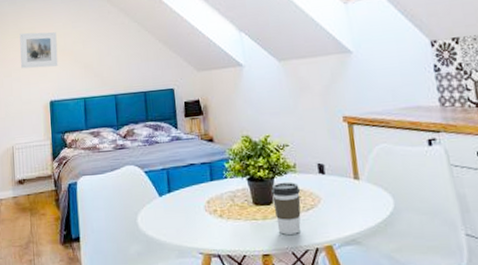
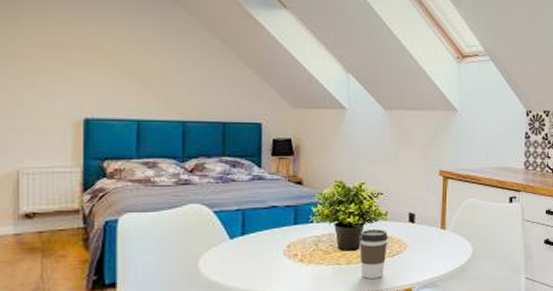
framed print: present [19,32,58,69] -> none [38,24,101,76]

